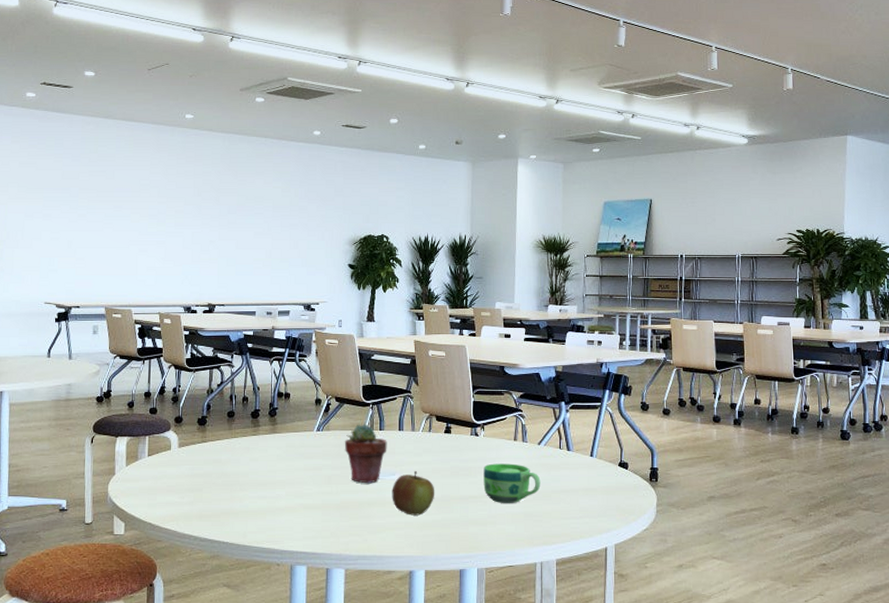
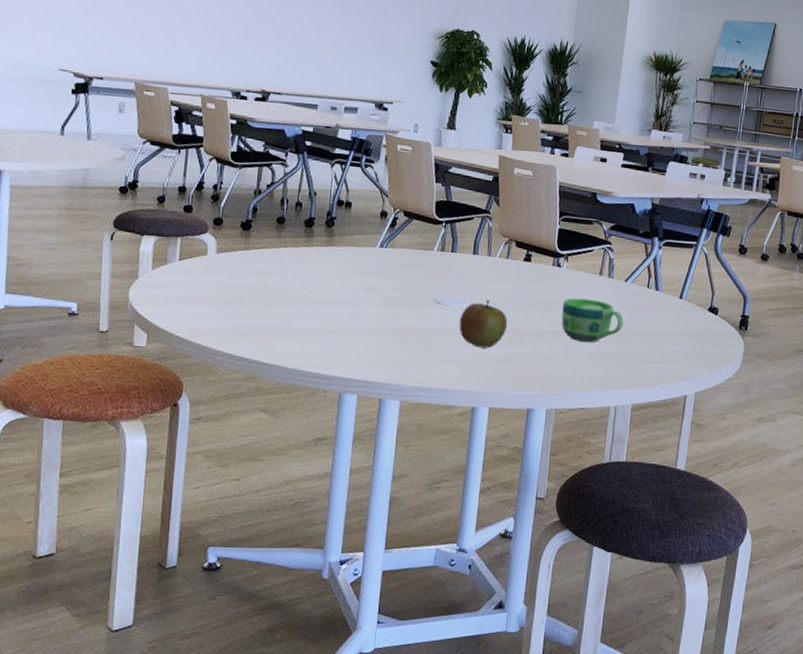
potted succulent: present [344,424,387,484] -> none [409,243,459,310]

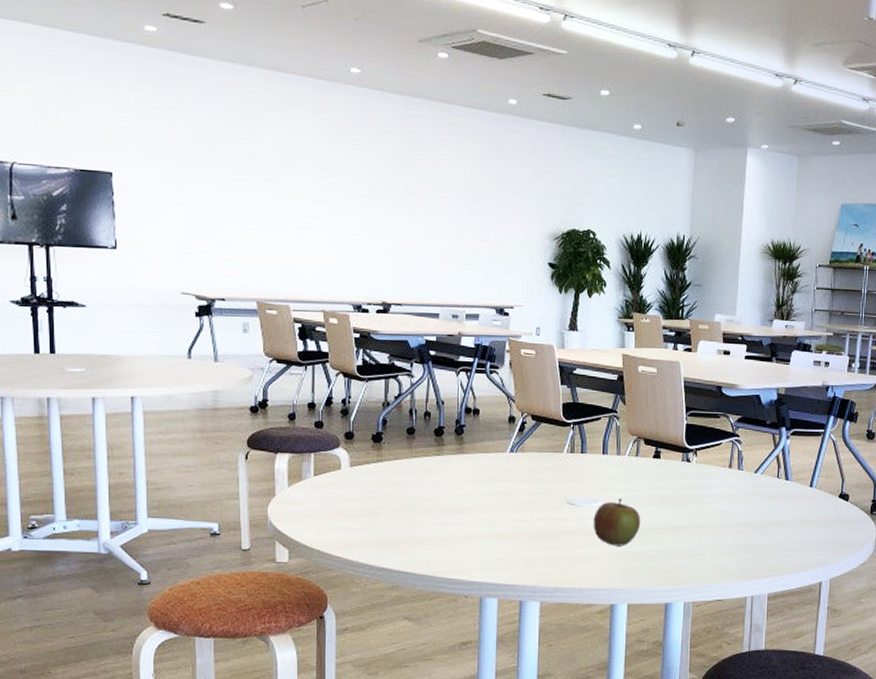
cup: present [561,298,624,342] -> none [694,492,756,535]

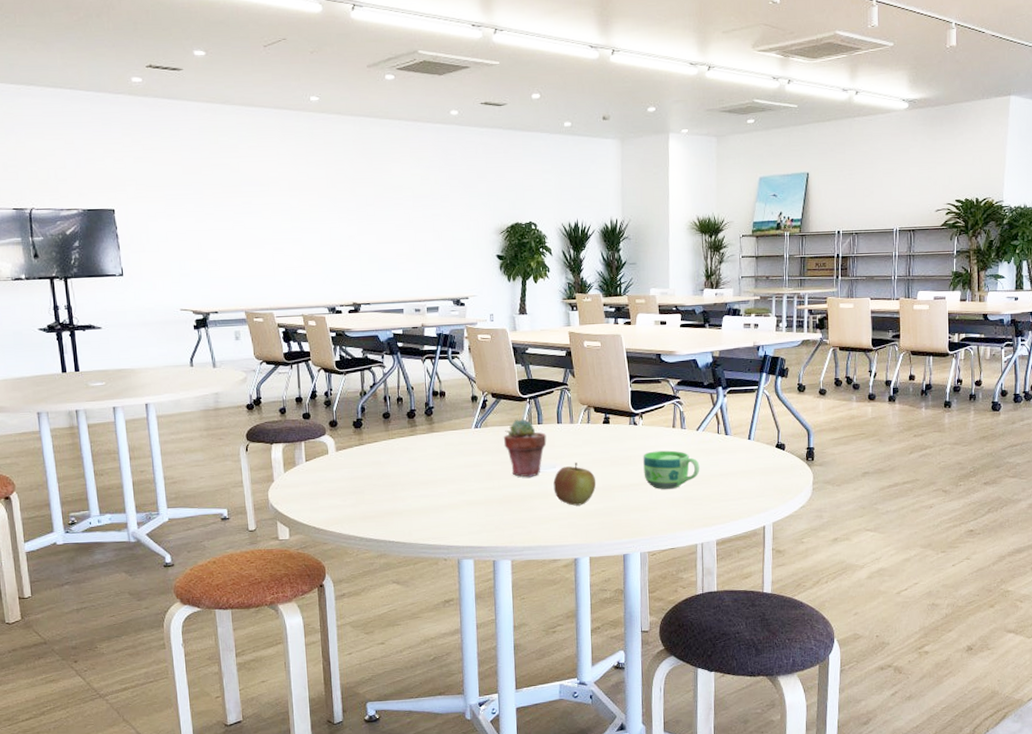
potted succulent: none [541,445,589,511] -> present [503,418,547,477]
cup: none [694,492,756,535] -> present [643,450,700,489]

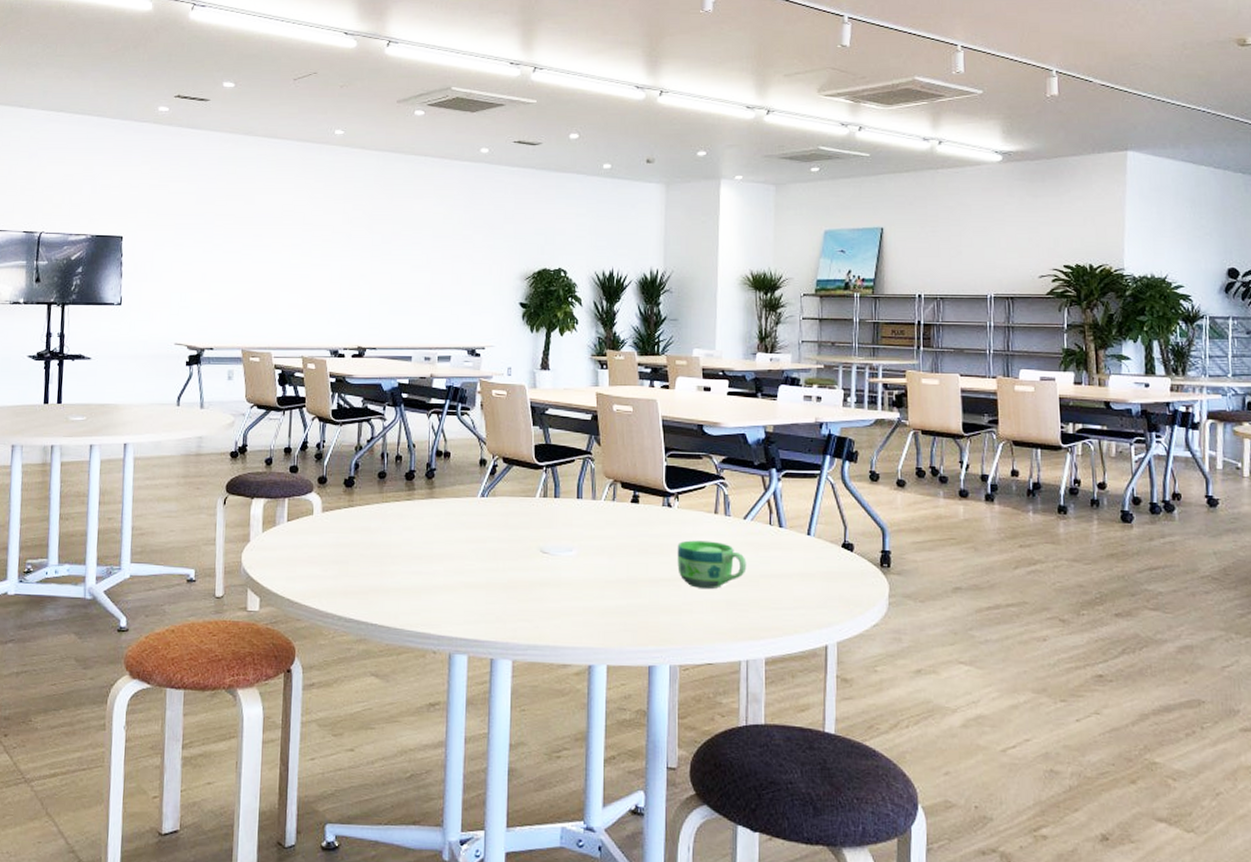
potted succulent: present [503,418,547,477] -> none [512,489,563,560]
apple: present [553,463,597,506] -> none [568,547,620,600]

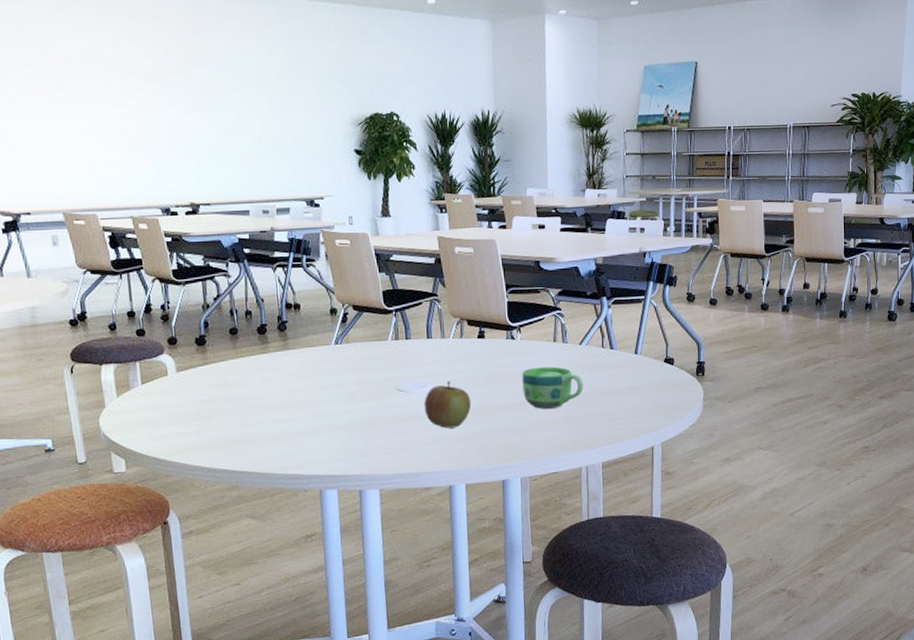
apple: none [568,547,620,600] -> present [424,381,472,429]

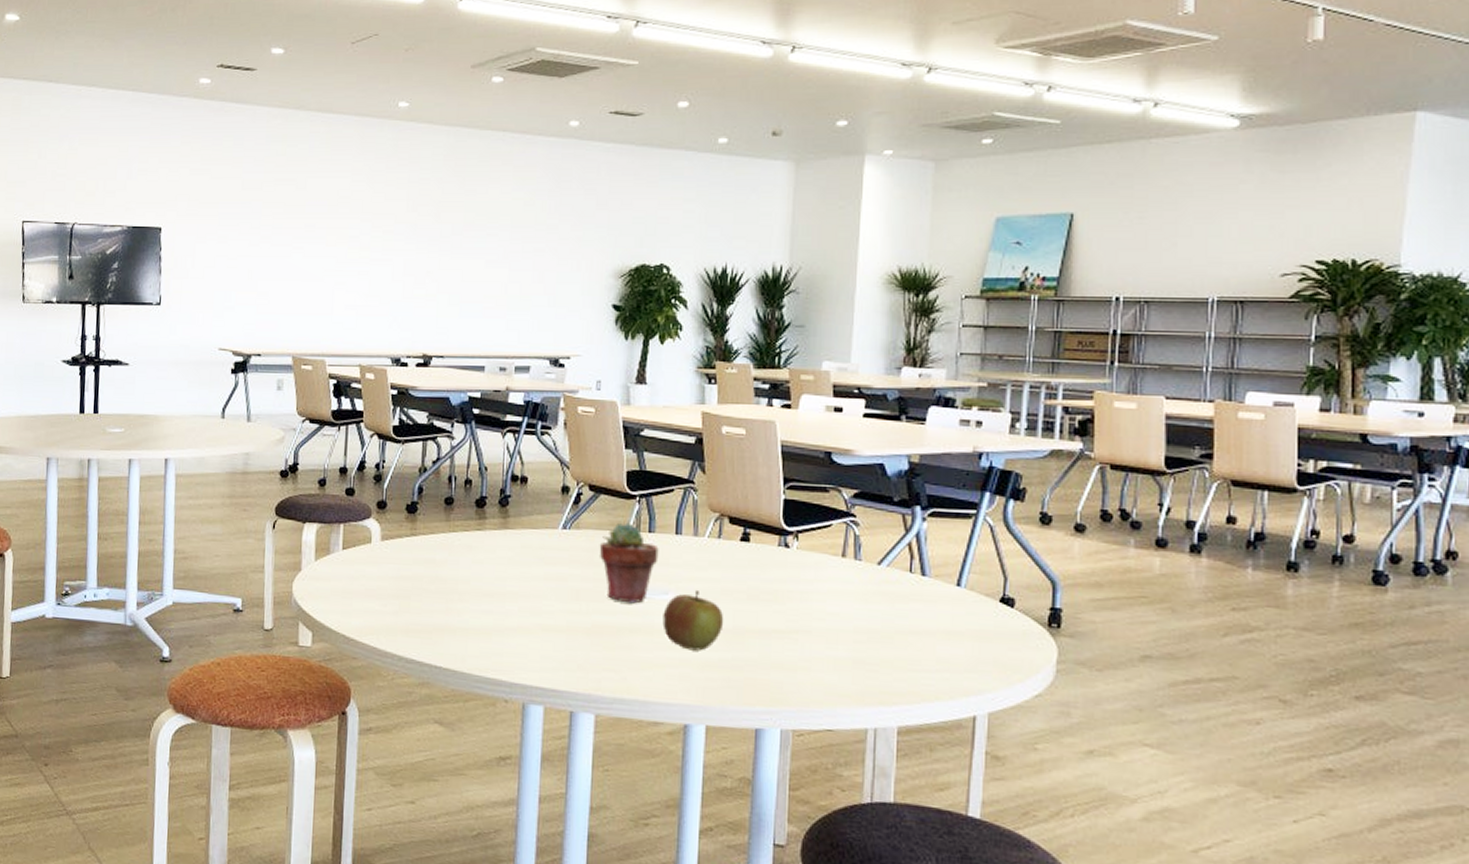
potted succulent: none [367,333,416,398] -> present [599,522,659,604]
cup: present [522,366,584,409] -> none [794,587,879,644]

